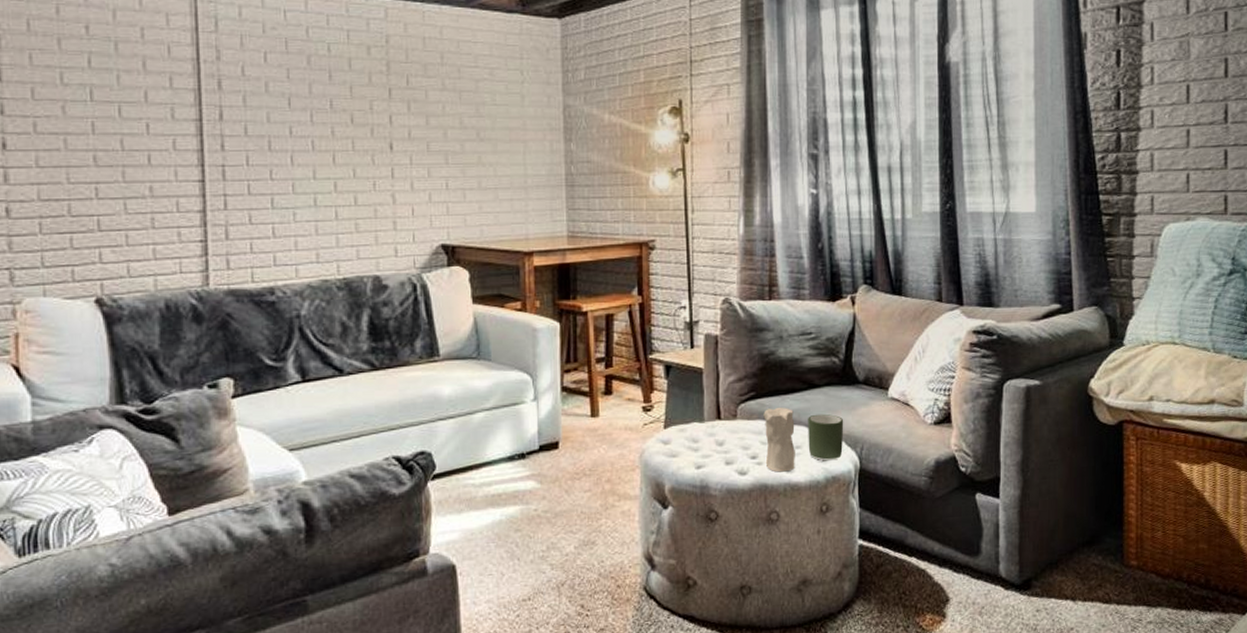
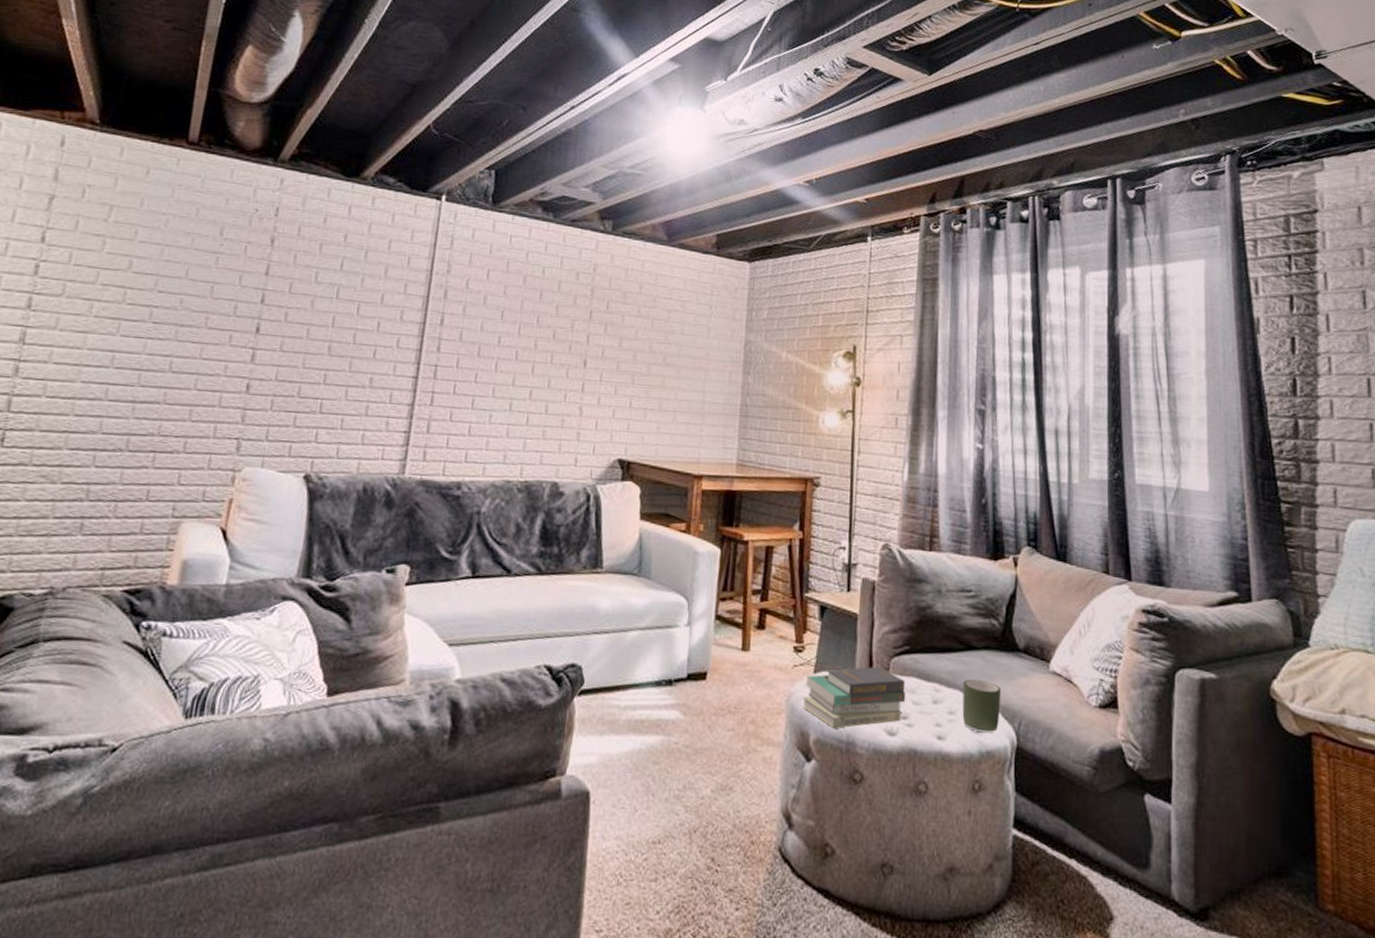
books: none [655,415,754,476] -> present [802,667,906,729]
candle: present [763,407,795,472] -> none [916,665,950,739]

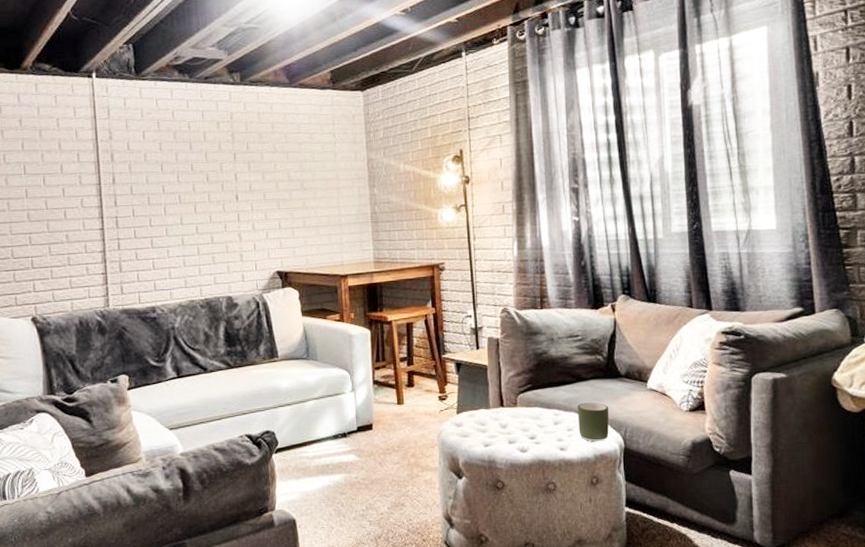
books: present [802,667,906,729] -> none [450,403,533,452]

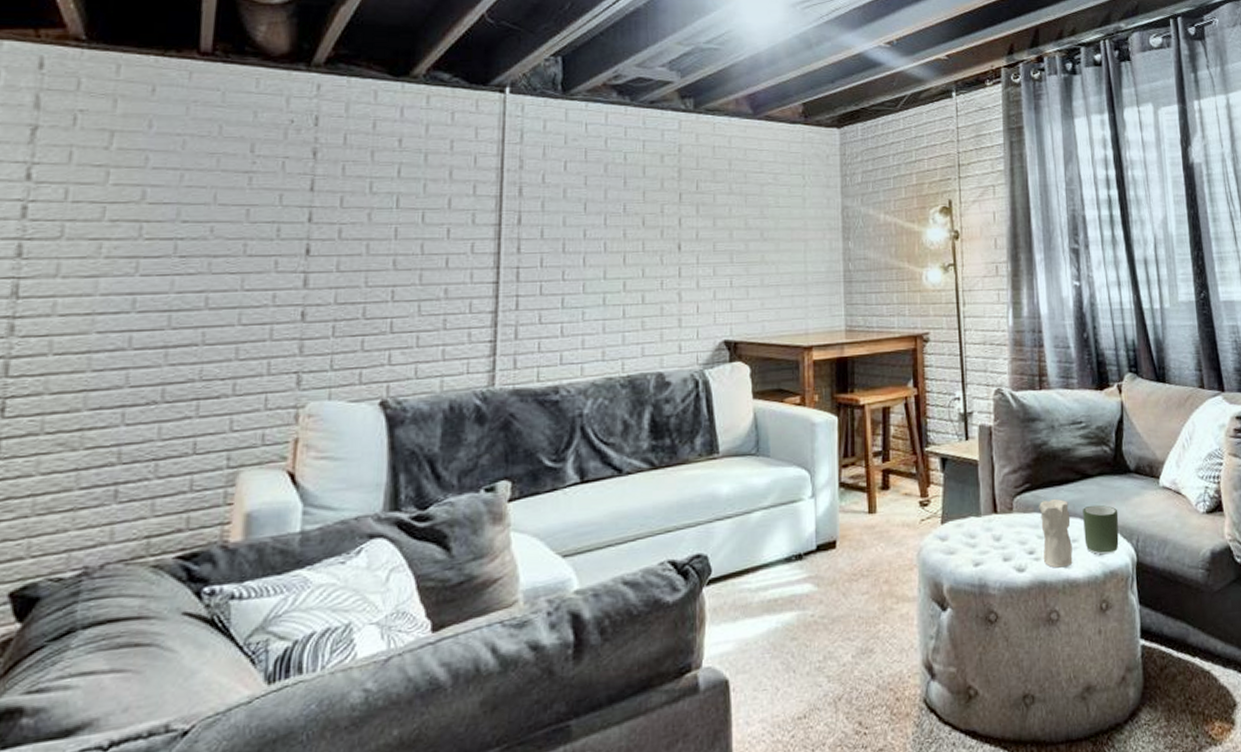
candle: none [539,396,568,450] -> present [1039,498,1073,568]

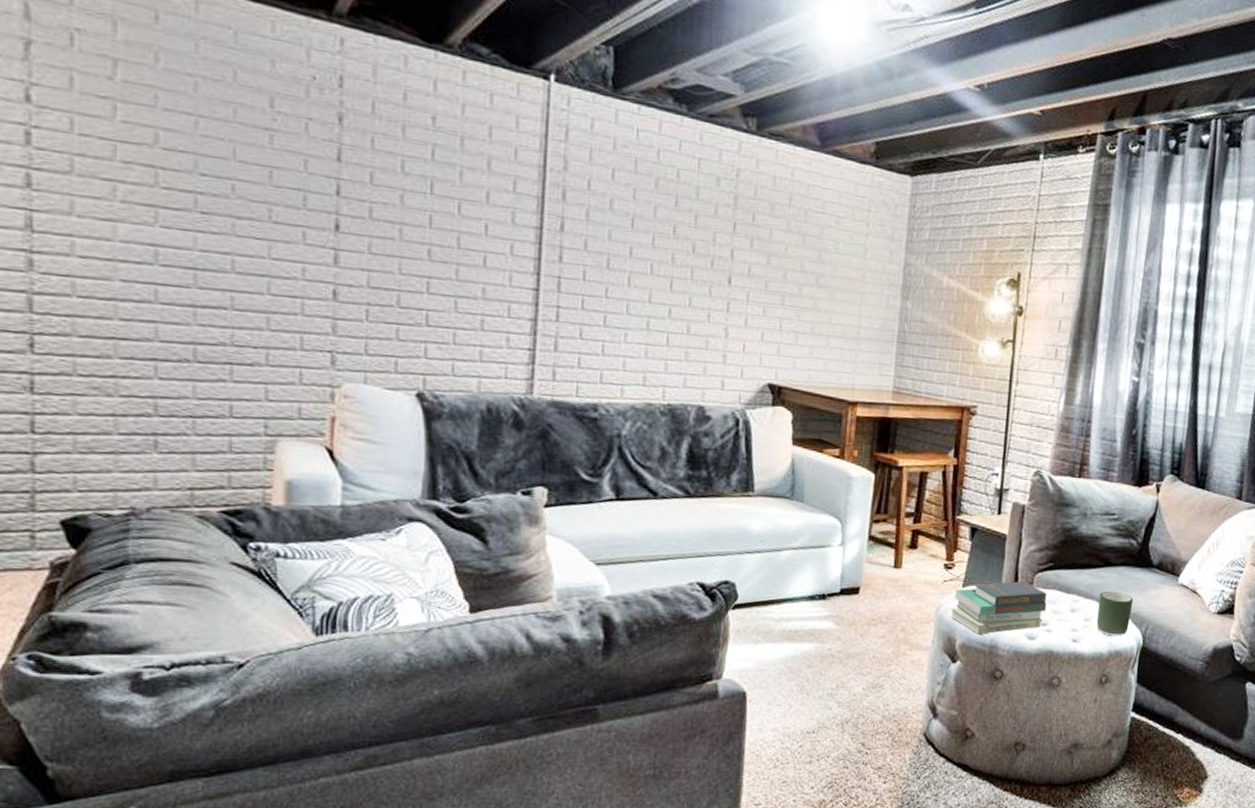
books: none [933,508,1031,574] -> present [950,581,1047,635]
candle: present [1039,498,1073,568] -> none [1054,580,1088,642]

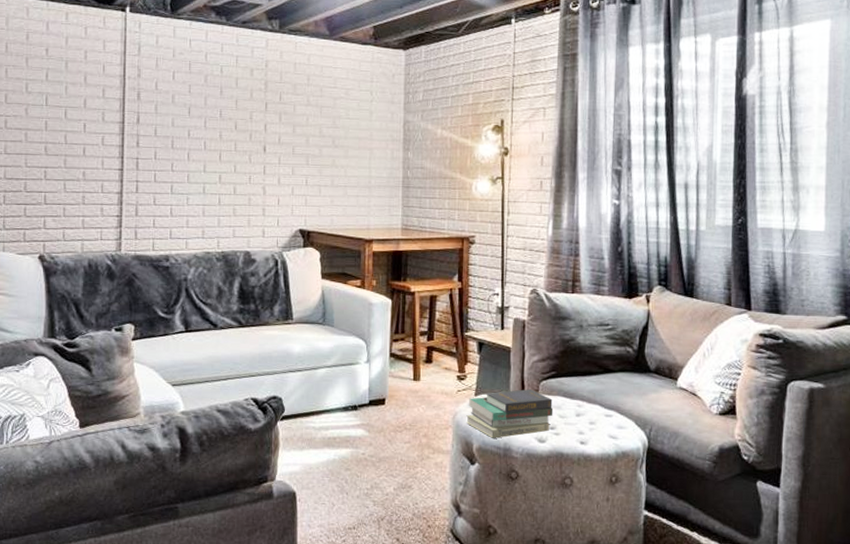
mug: present [1096,591,1134,636] -> none [601,395,635,438]

